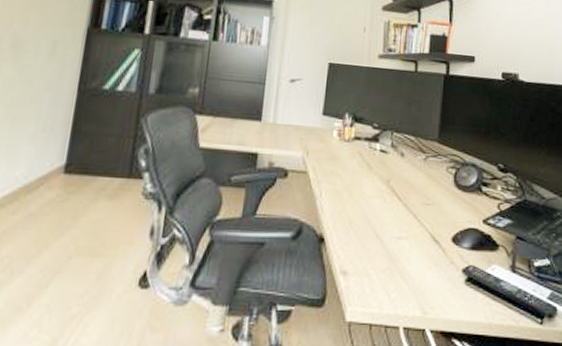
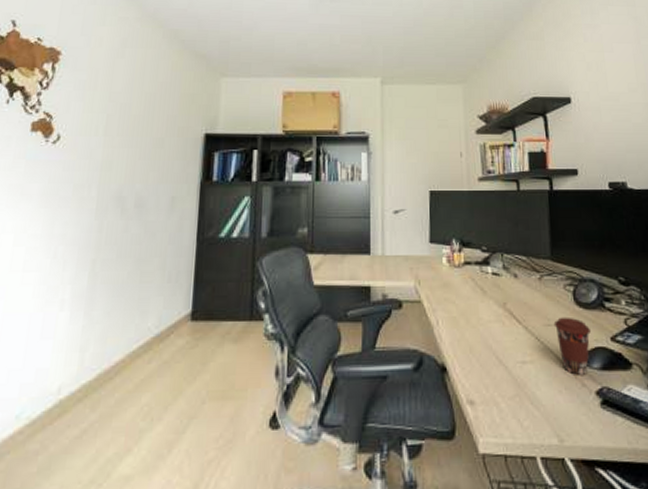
coffee cup: none [432,197,467,253] -> present [553,317,592,375]

